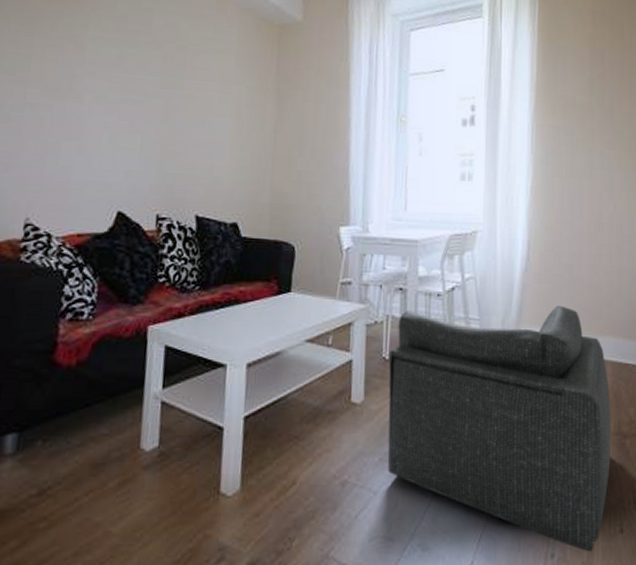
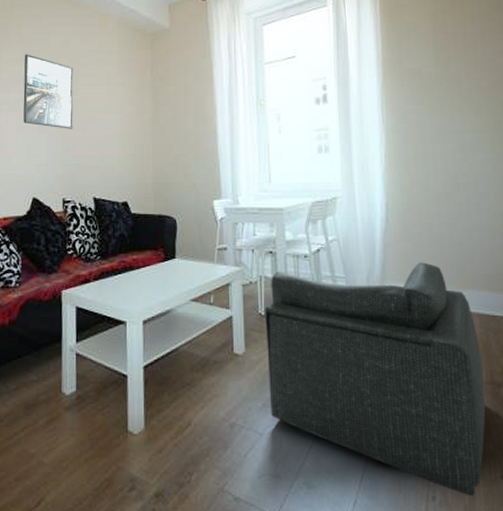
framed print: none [111,33,181,131] -> present [23,54,74,129]

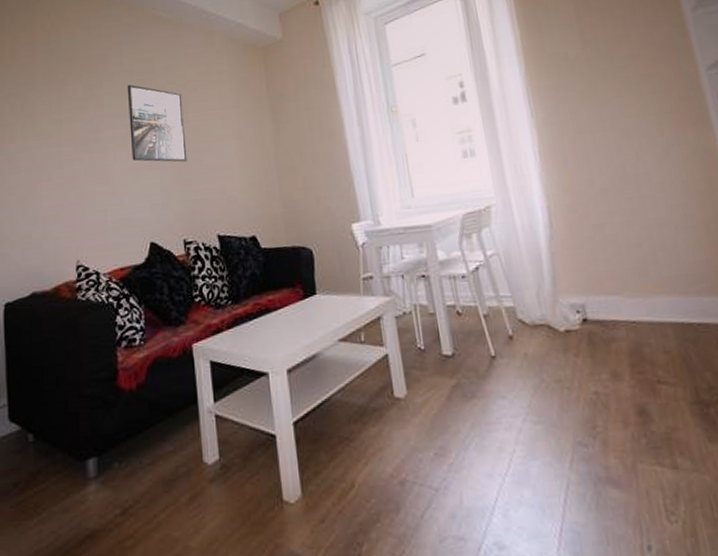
armchair: present [264,262,486,496] -> none [423,269,702,542]

